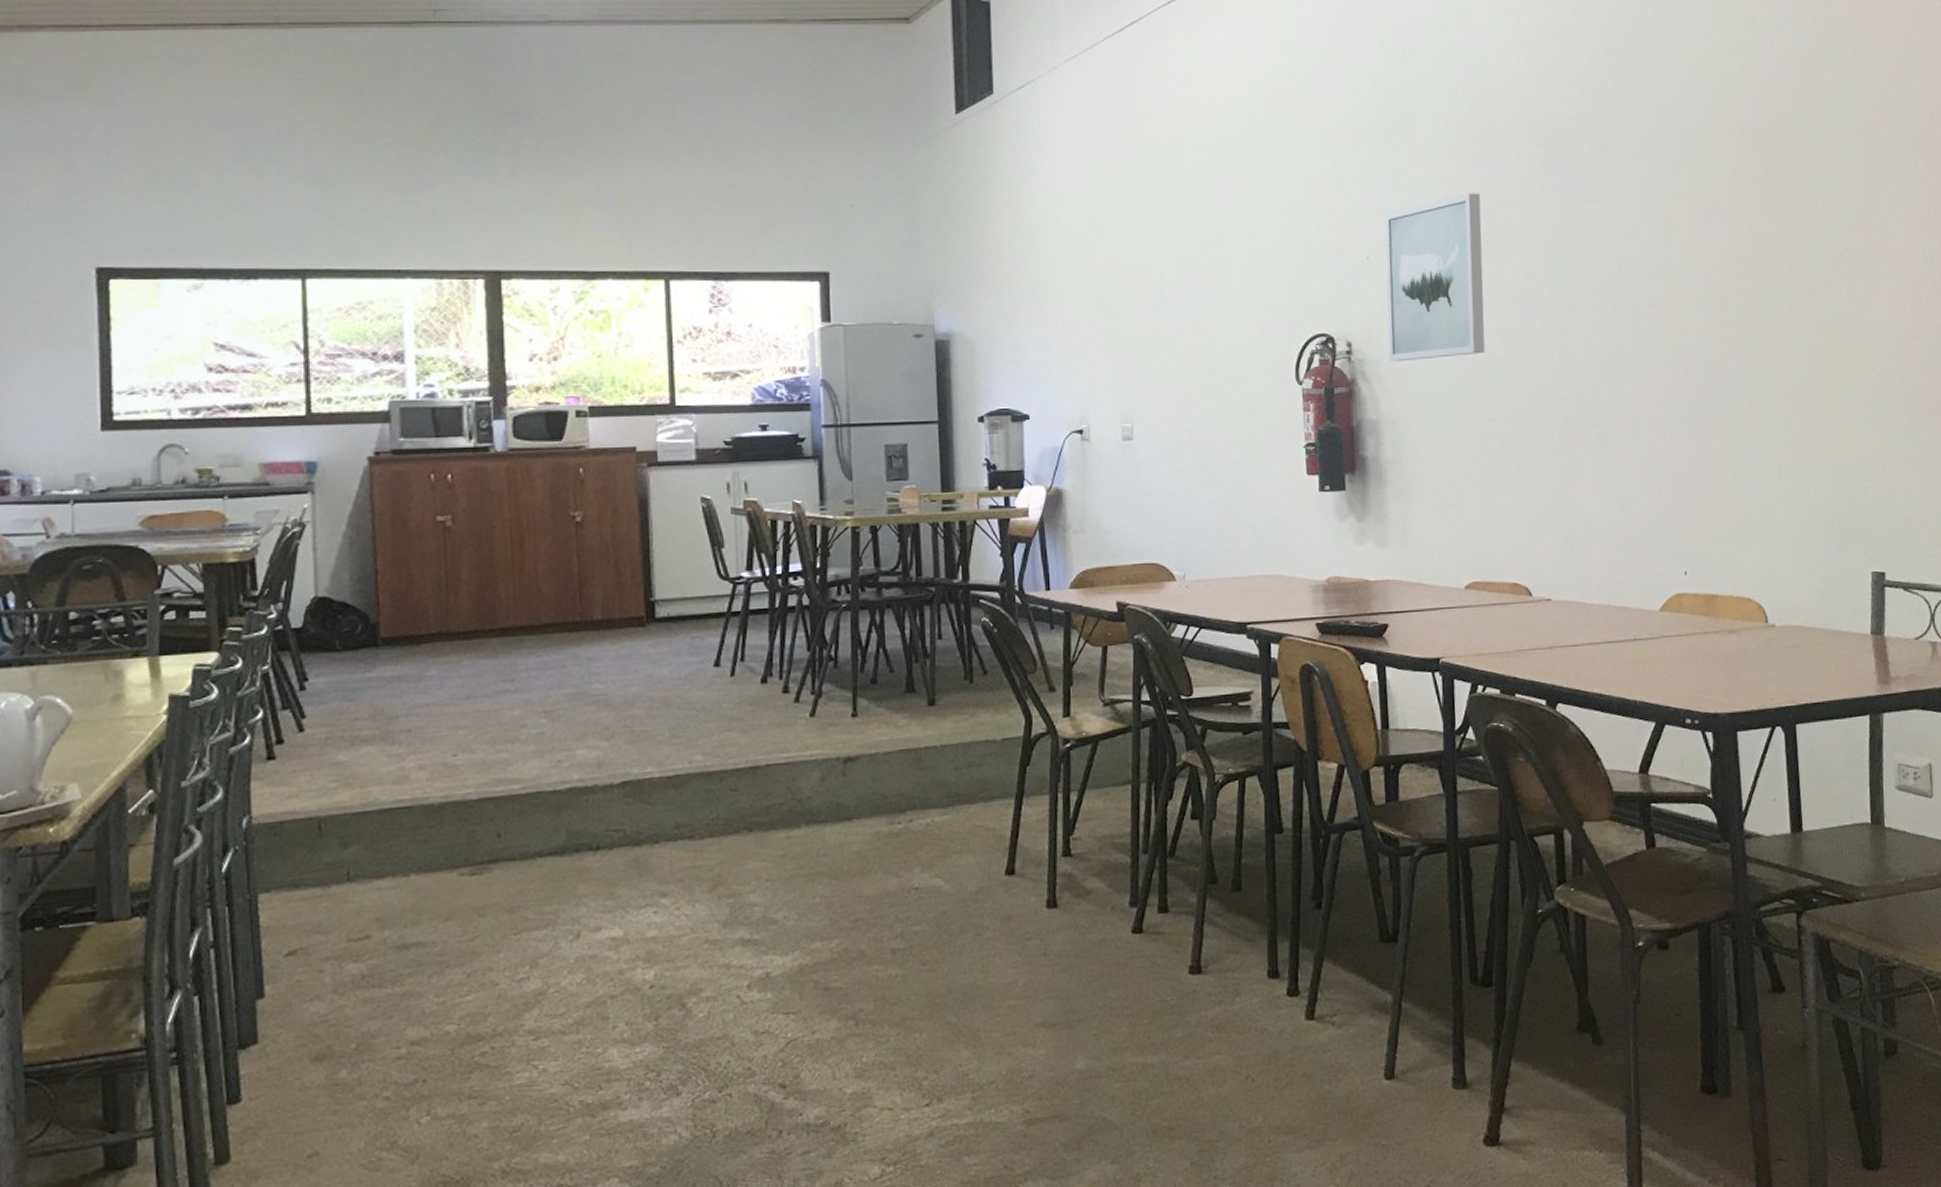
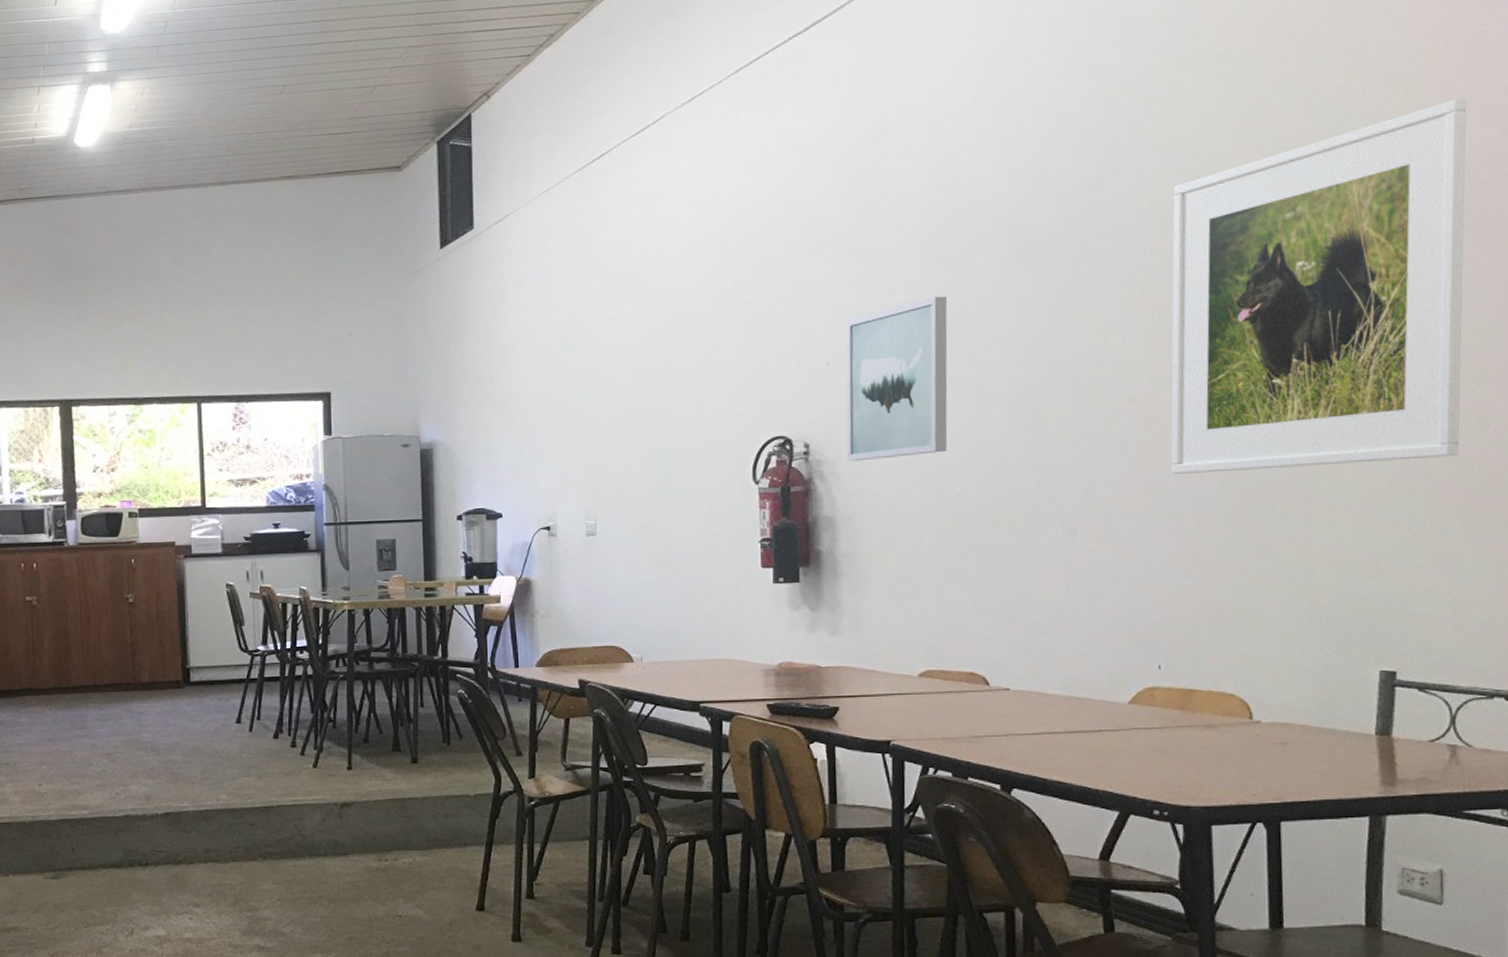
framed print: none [1680,32,1926,379] -> present [1171,98,1467,474]

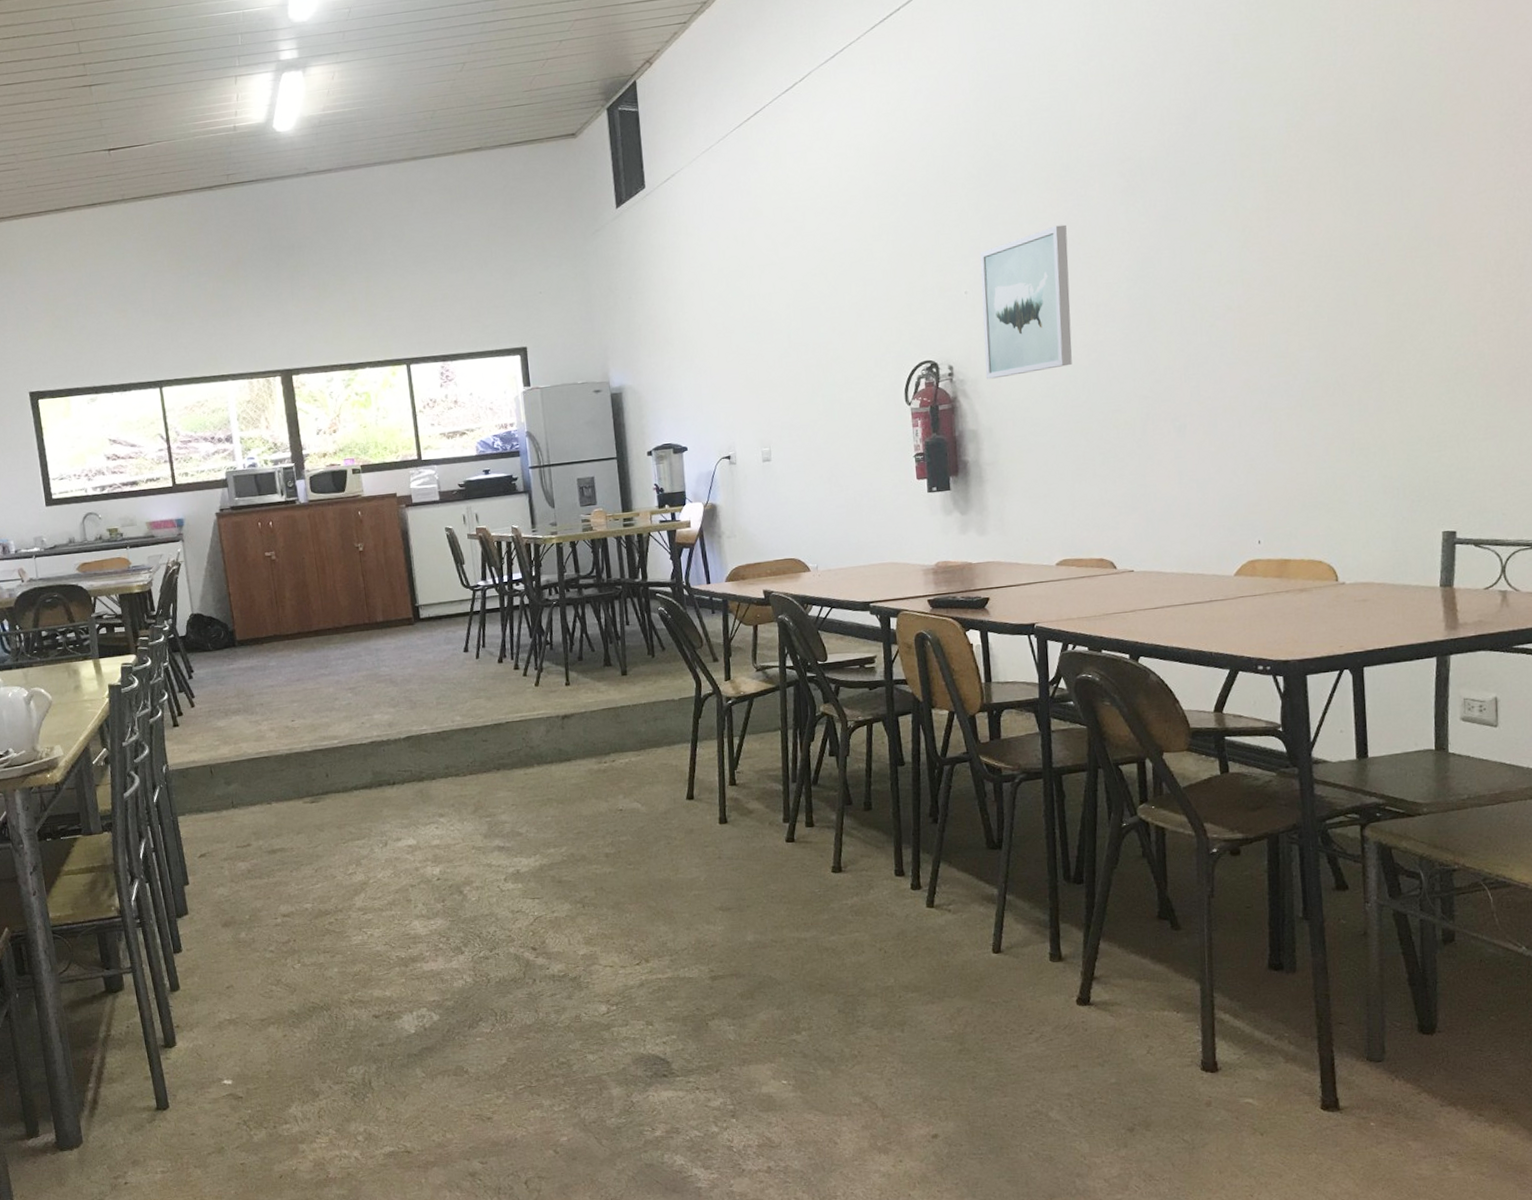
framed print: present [1171,98,1467,474] -> none [1258,19,1507,372]

